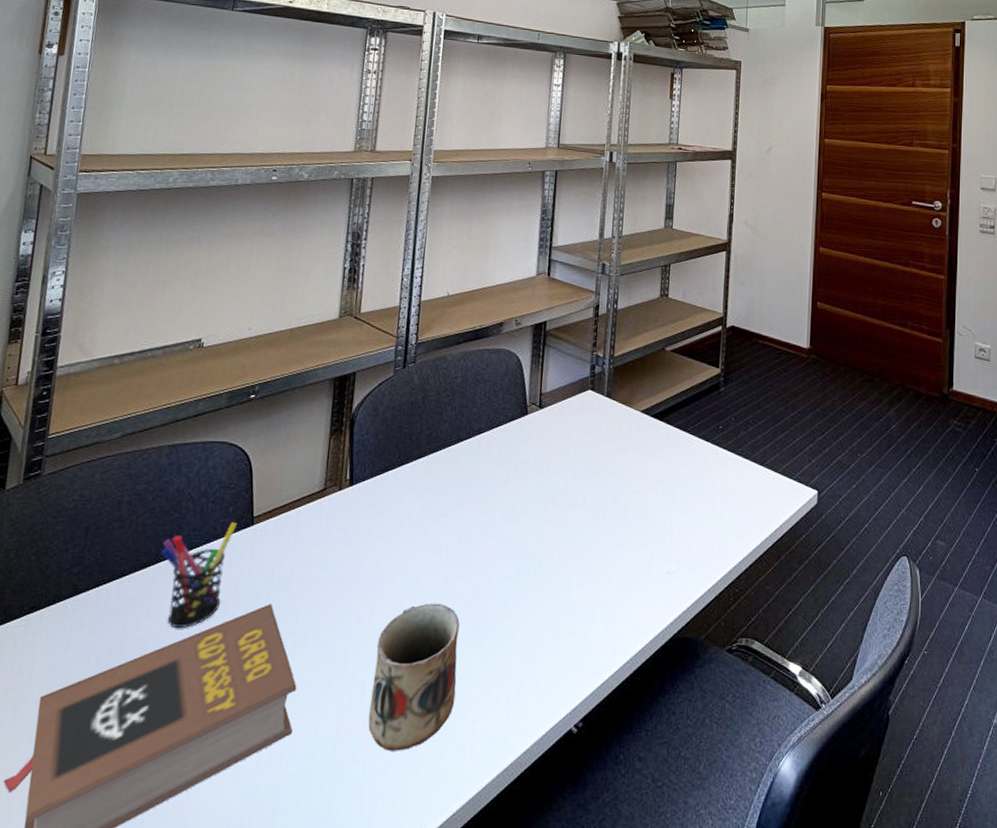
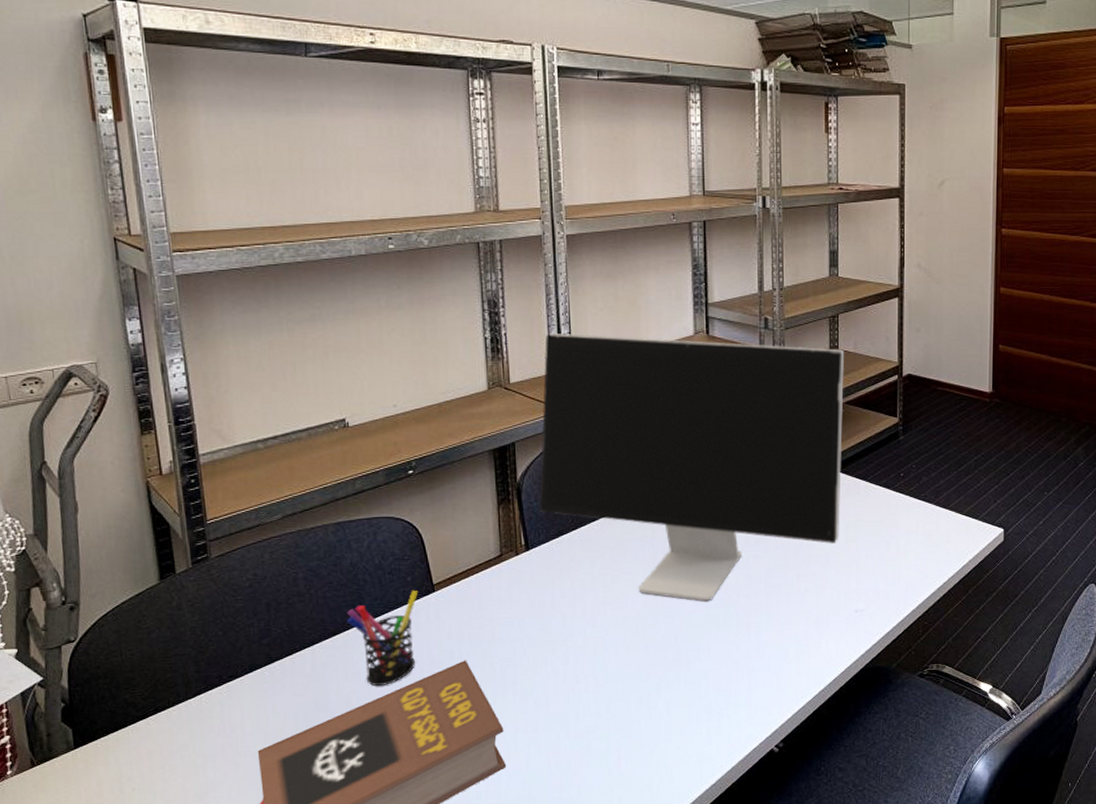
mug: present [368,603,460,751] -> none [575,650,658,776]
computer monitor: none [370,267,673,553] -> present [539,332,845,602]

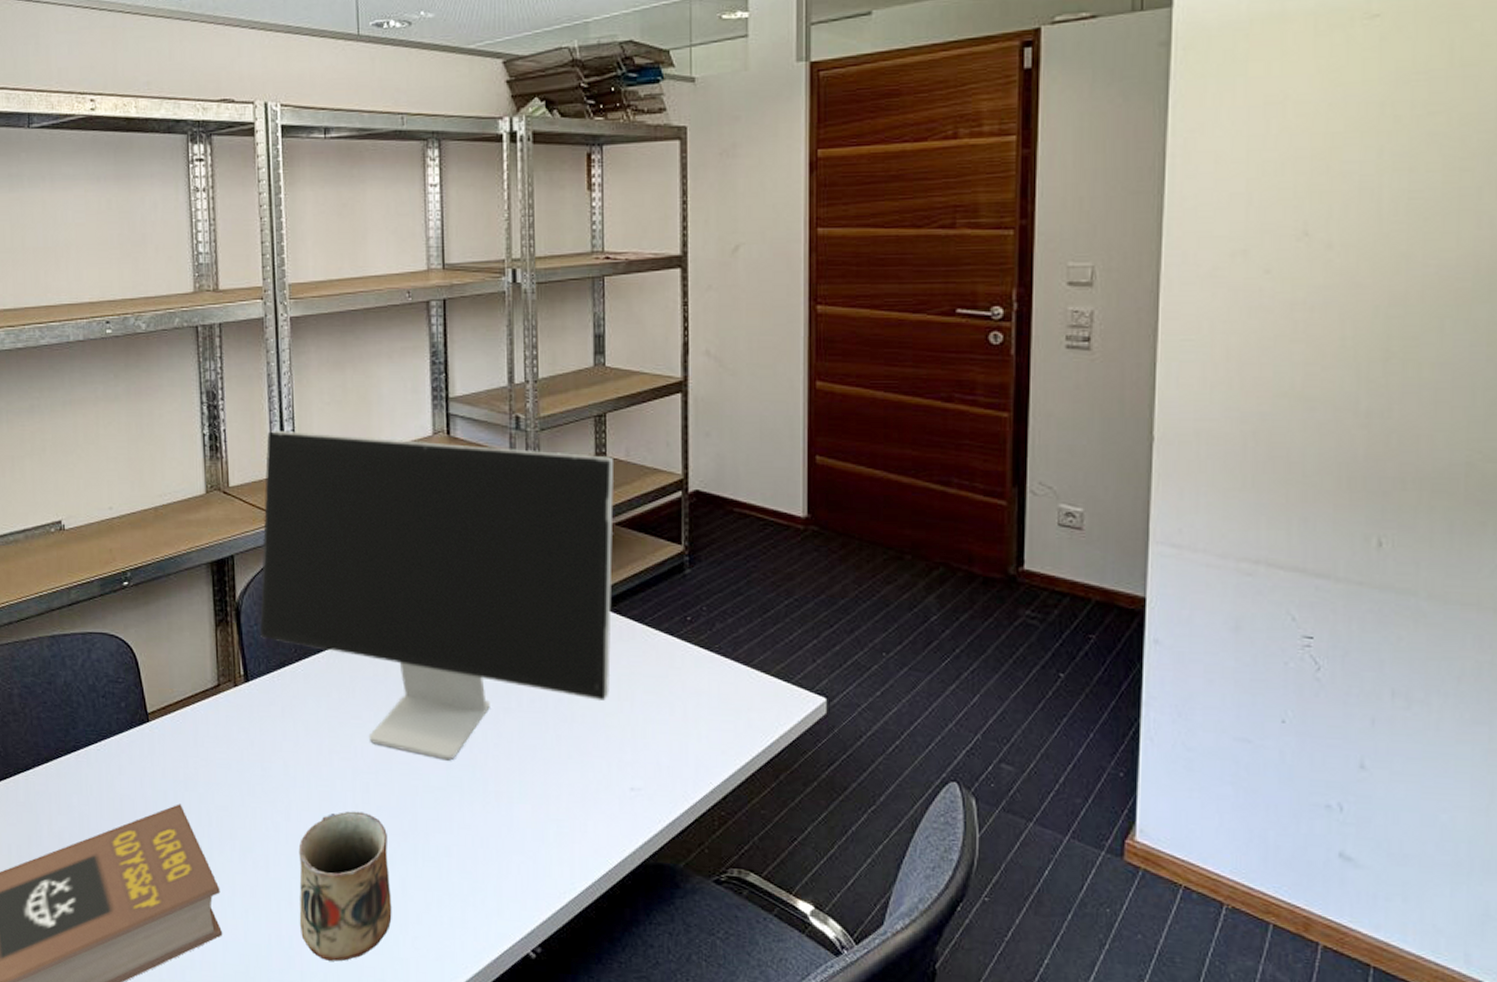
pen holder: present [346,591,419,686] -> none [60,719,133,824]
mug: none [575,650,658,776] -> present [298,811,392,962]

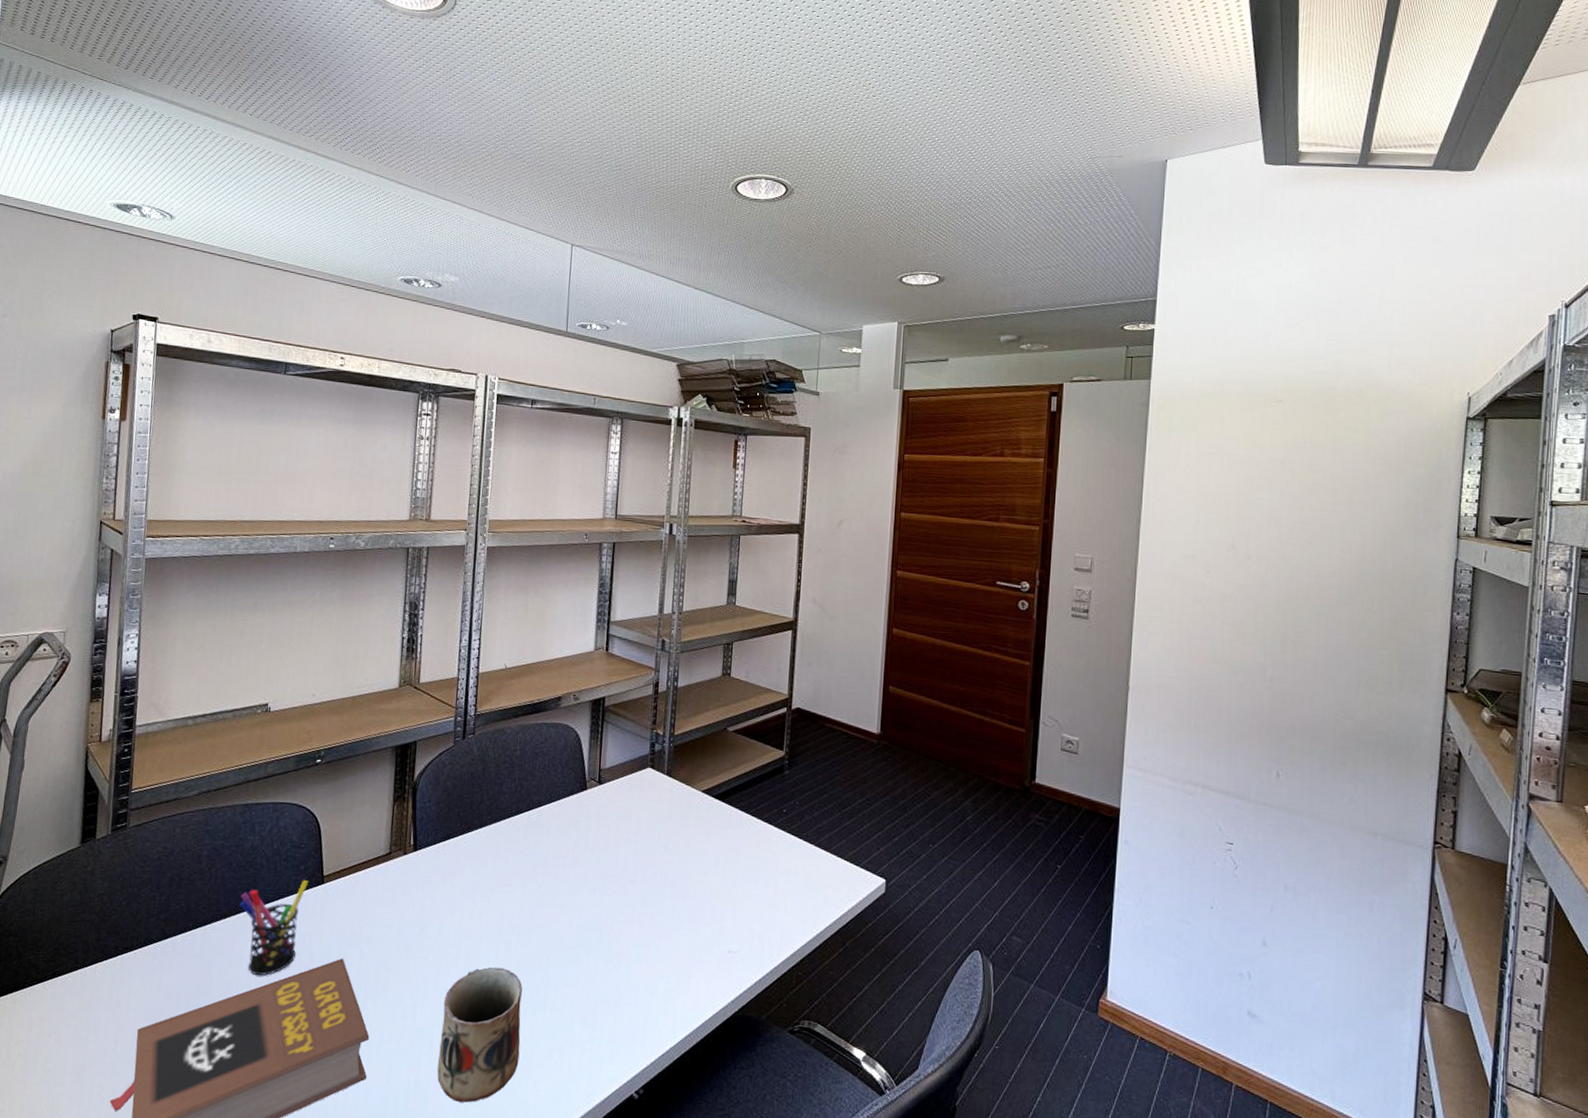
pen holder: none [60,719,133,824] -> present [239,880,309,976]
computer monitor: present [260,430,615,761] -> none [432,638,736,924]

